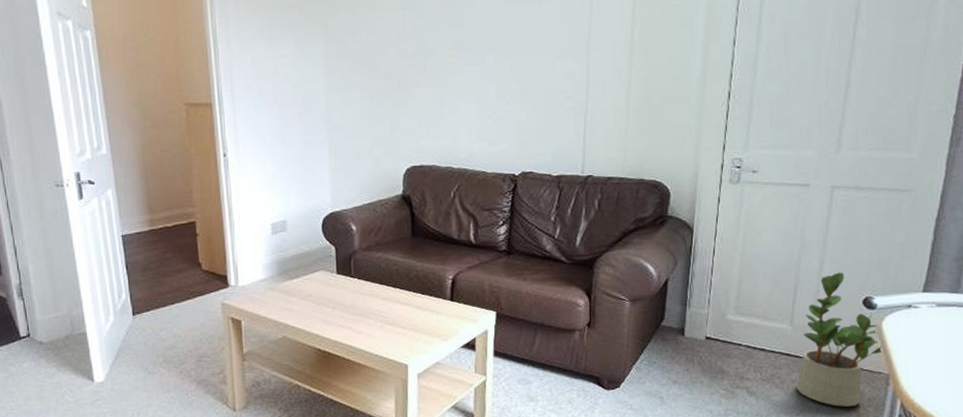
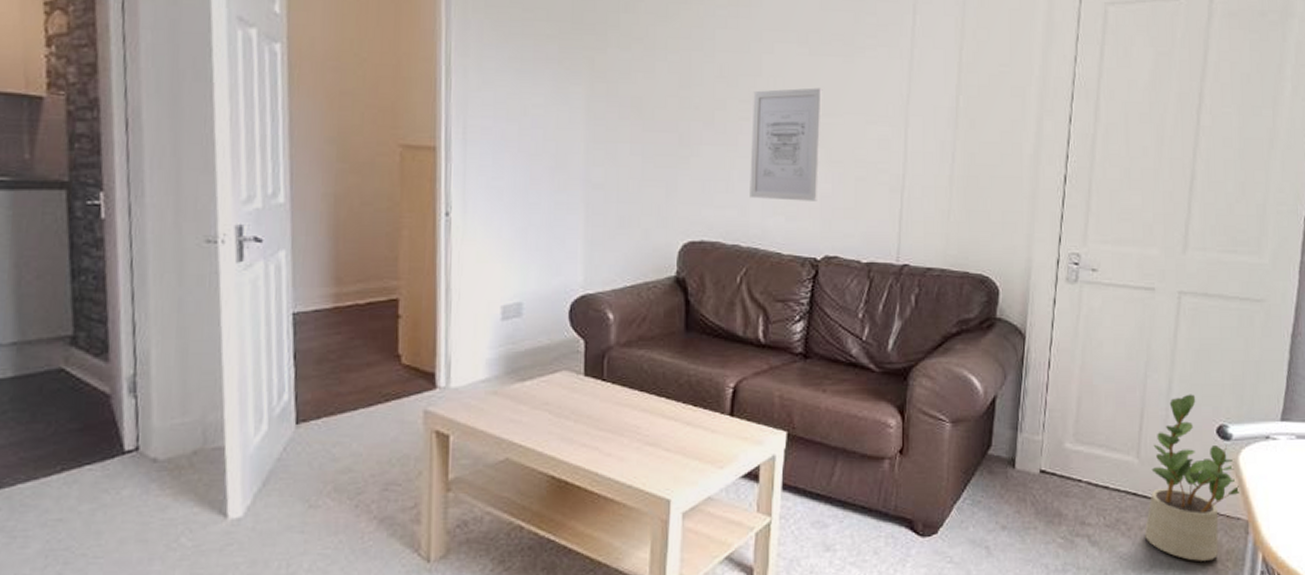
wall art: none [457,32,516,129] -> present [749,88,823,201]

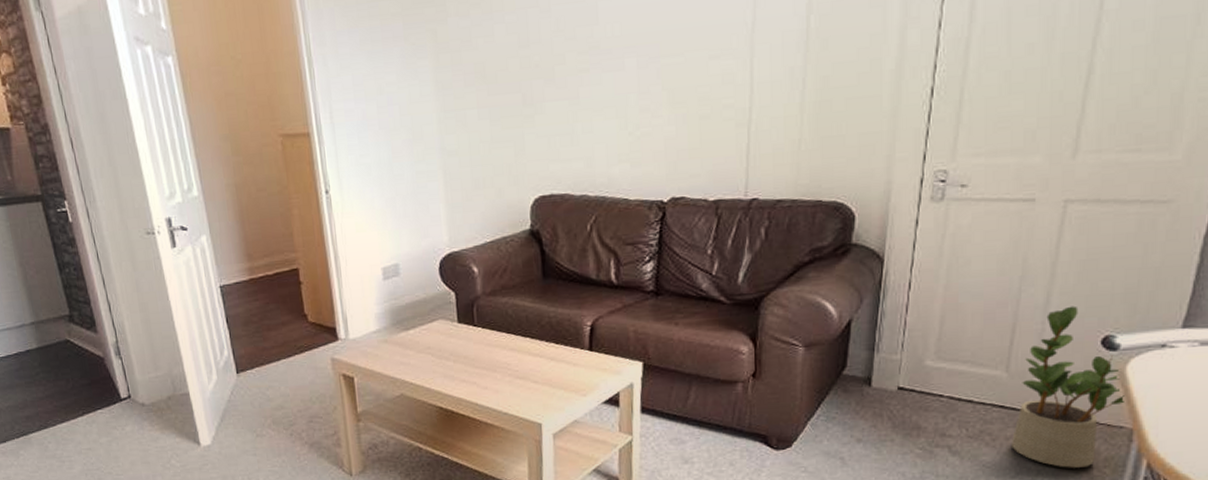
wall art: present [749,88,823,201] -> none [591,28,662,149]

